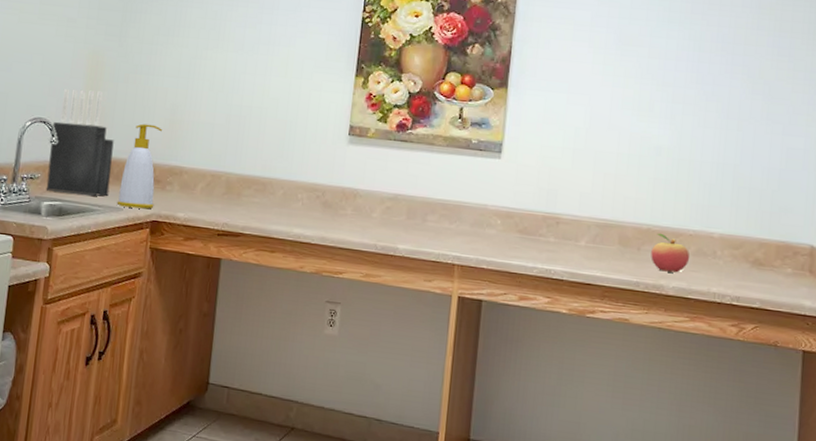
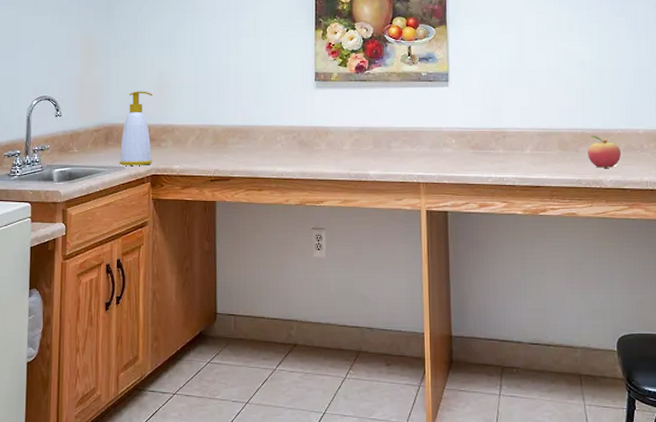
knife block: present [46,89,114,197] -> none [56,67,112,159]

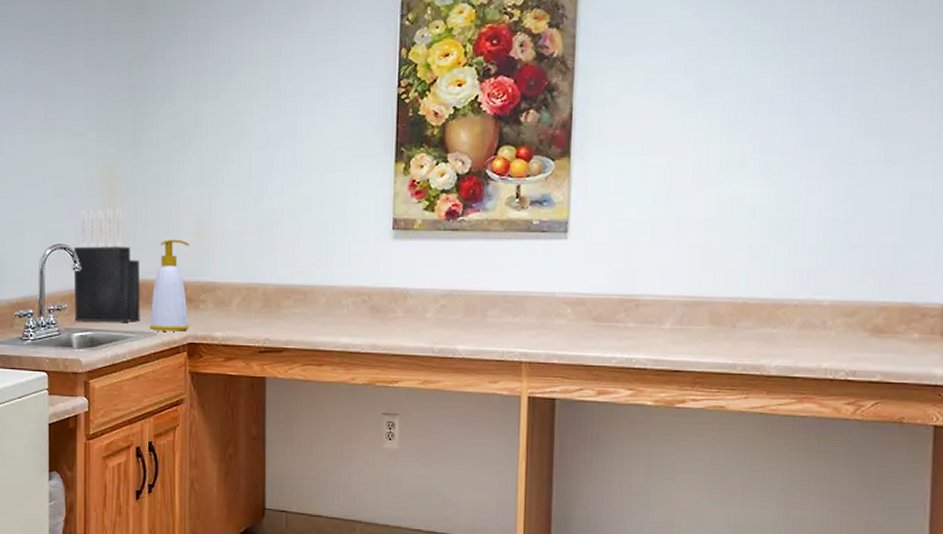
knife block: none [56,67,112,159] -> present [73,209,141,322]
fruit: present [587,135,622,168] -> none [748,306,796,350]

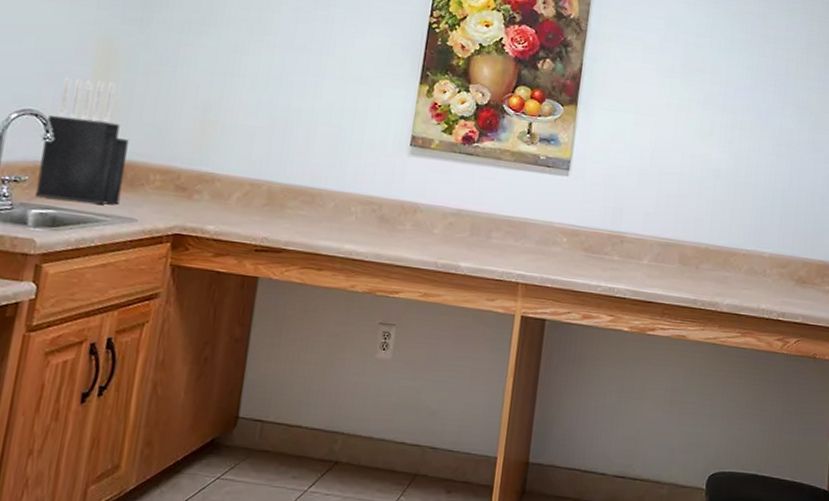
soap bottle: present [149,239,189,331] -> none [129,122,191,221]

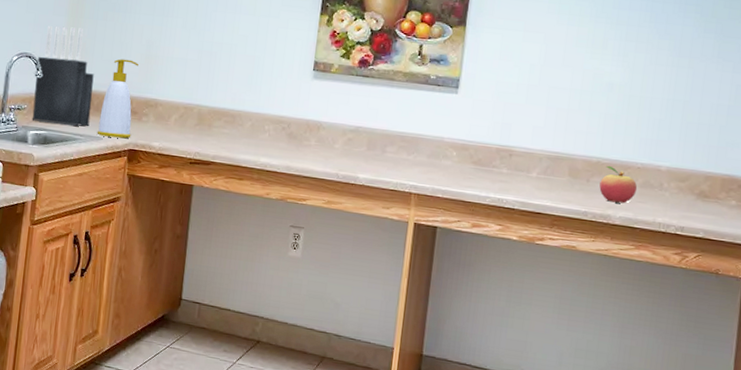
soap bottle: none [129,122,191,221] -> present [97,59,138,139]
fruit: none [708,252,743,291] -> present [599,165,638,204]

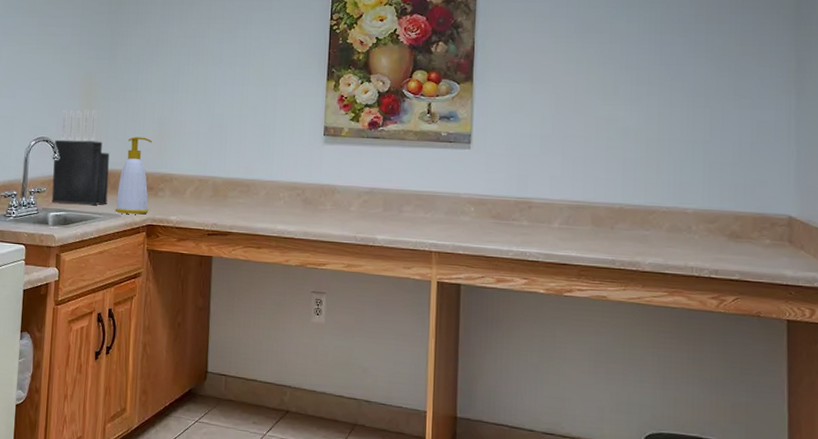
fruit: present [599,165,638,204] -> none [625,211,665,249]

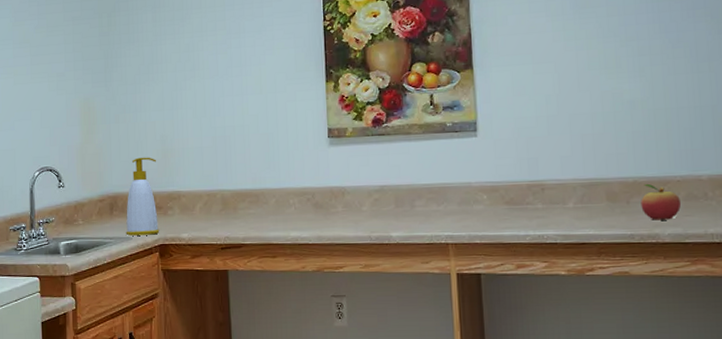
knife block: present [51,109,110,205] -> none [58,134,117,231]
fruit: none [625,211,665,249] -> present [641,183,682,220]

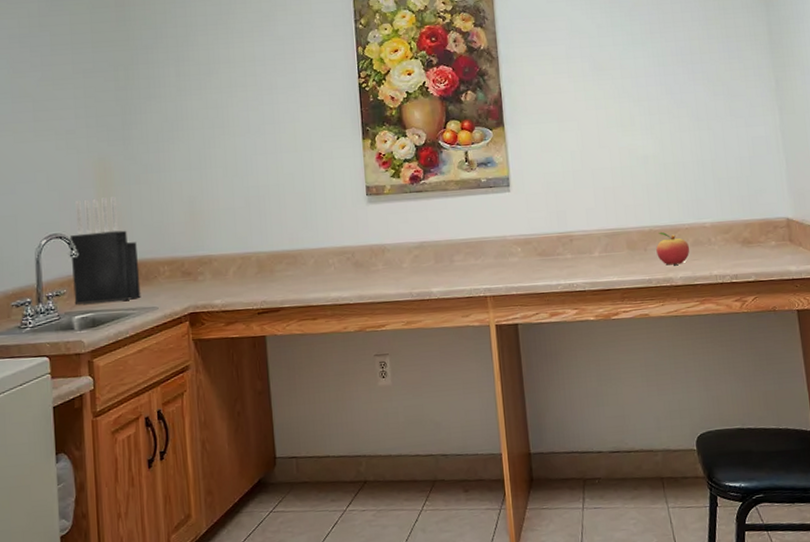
knife block: none [58,134,117,231] -> present [69,197,141,305]
soap bottle: present [125,157,160,236] -> none [150,219,189,306]

